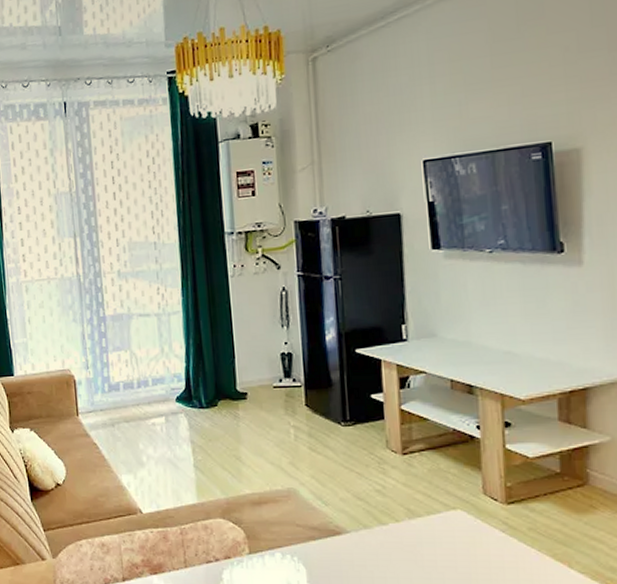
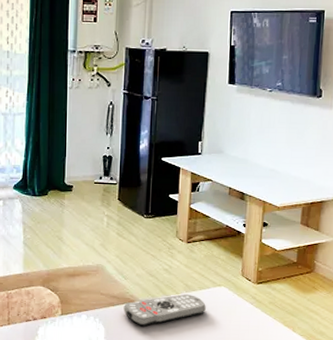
remote control: none [327,522,439,566] -> present [123,294,206,327]

